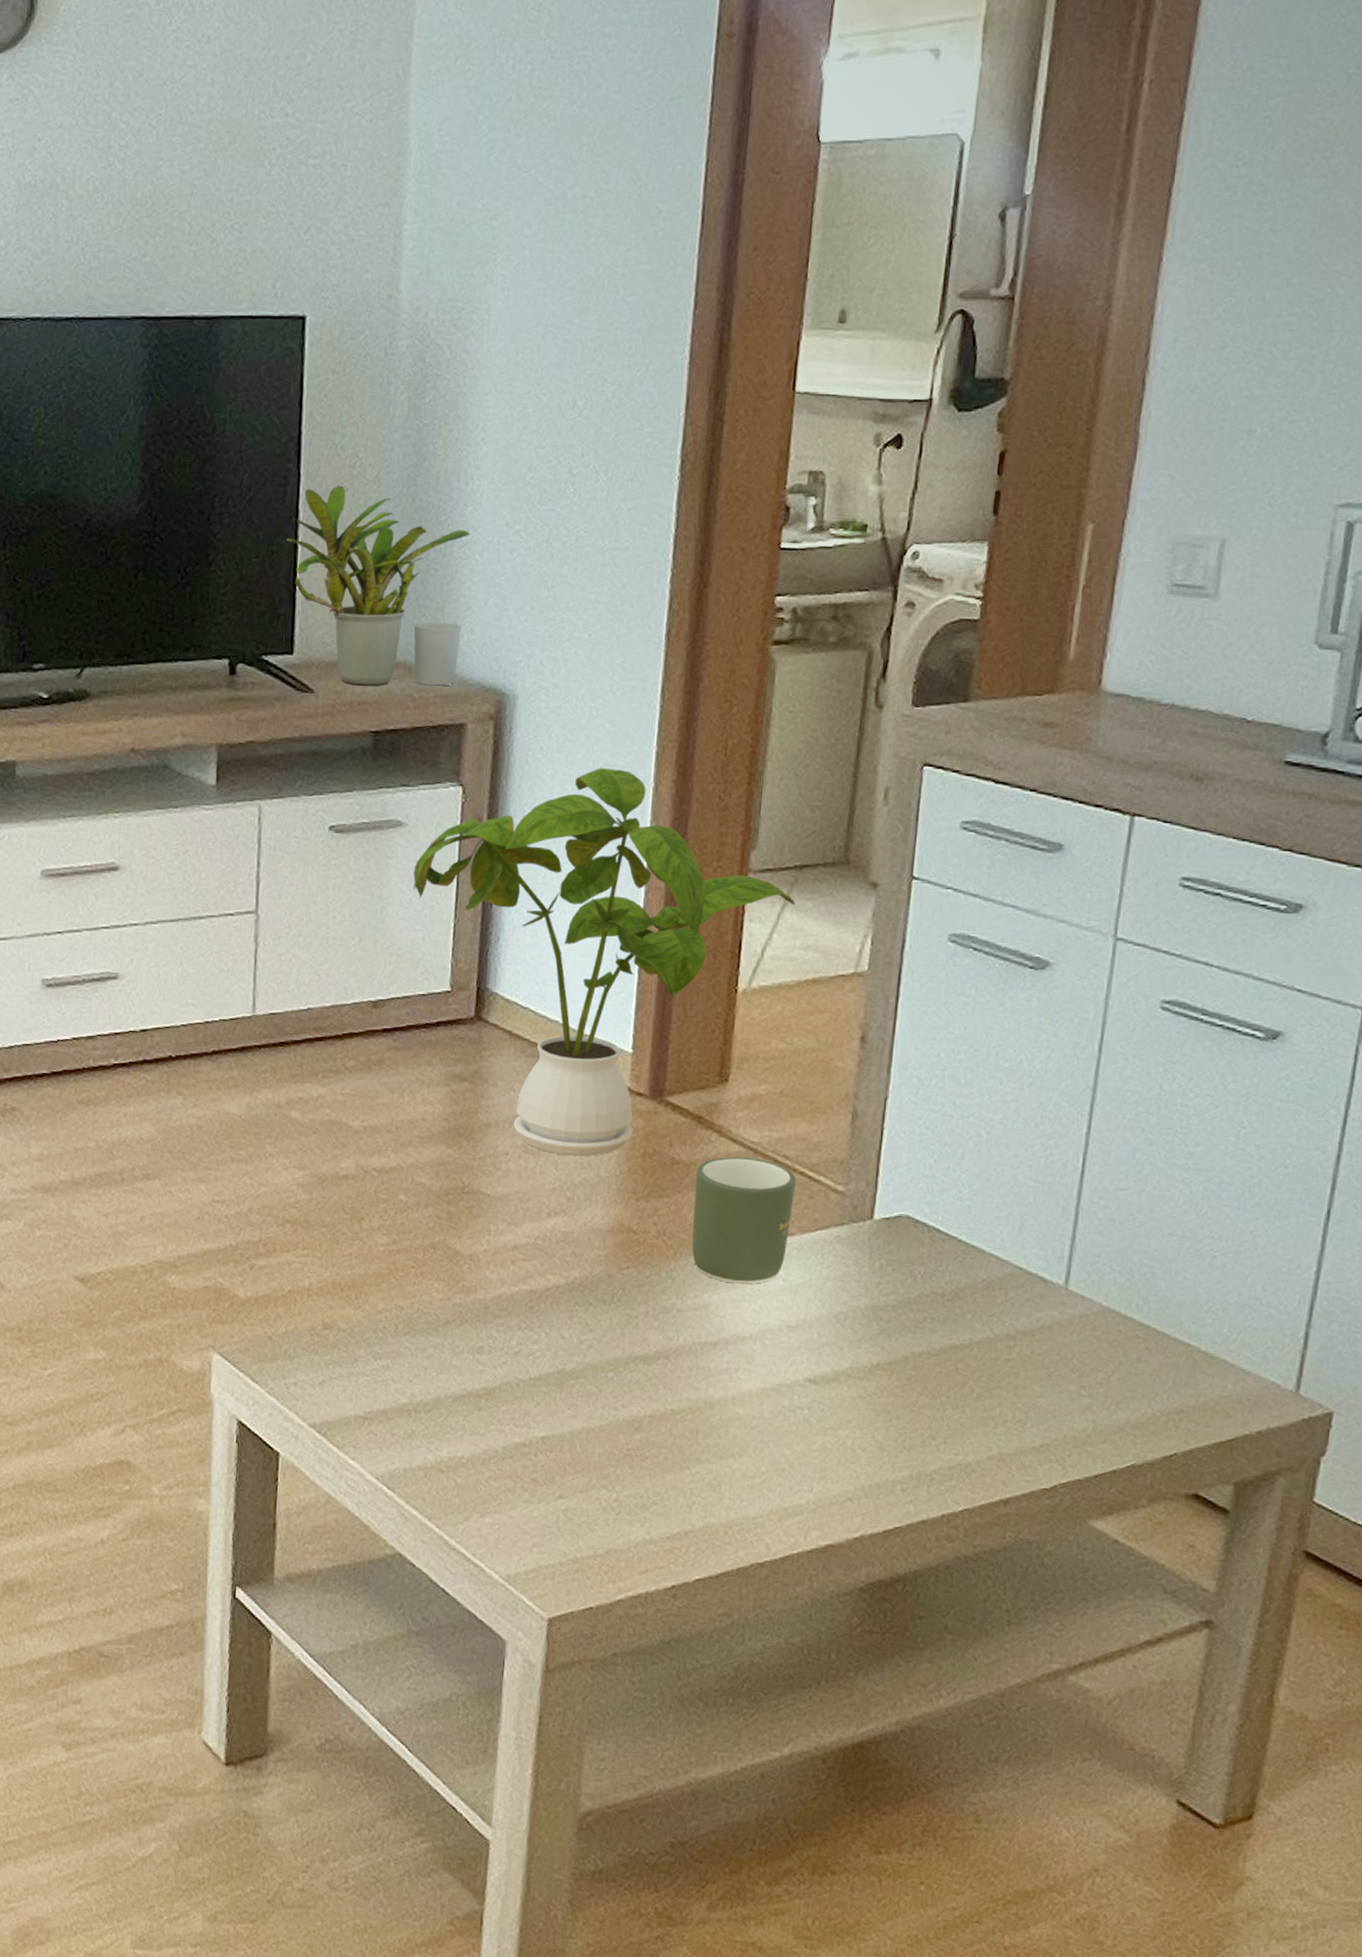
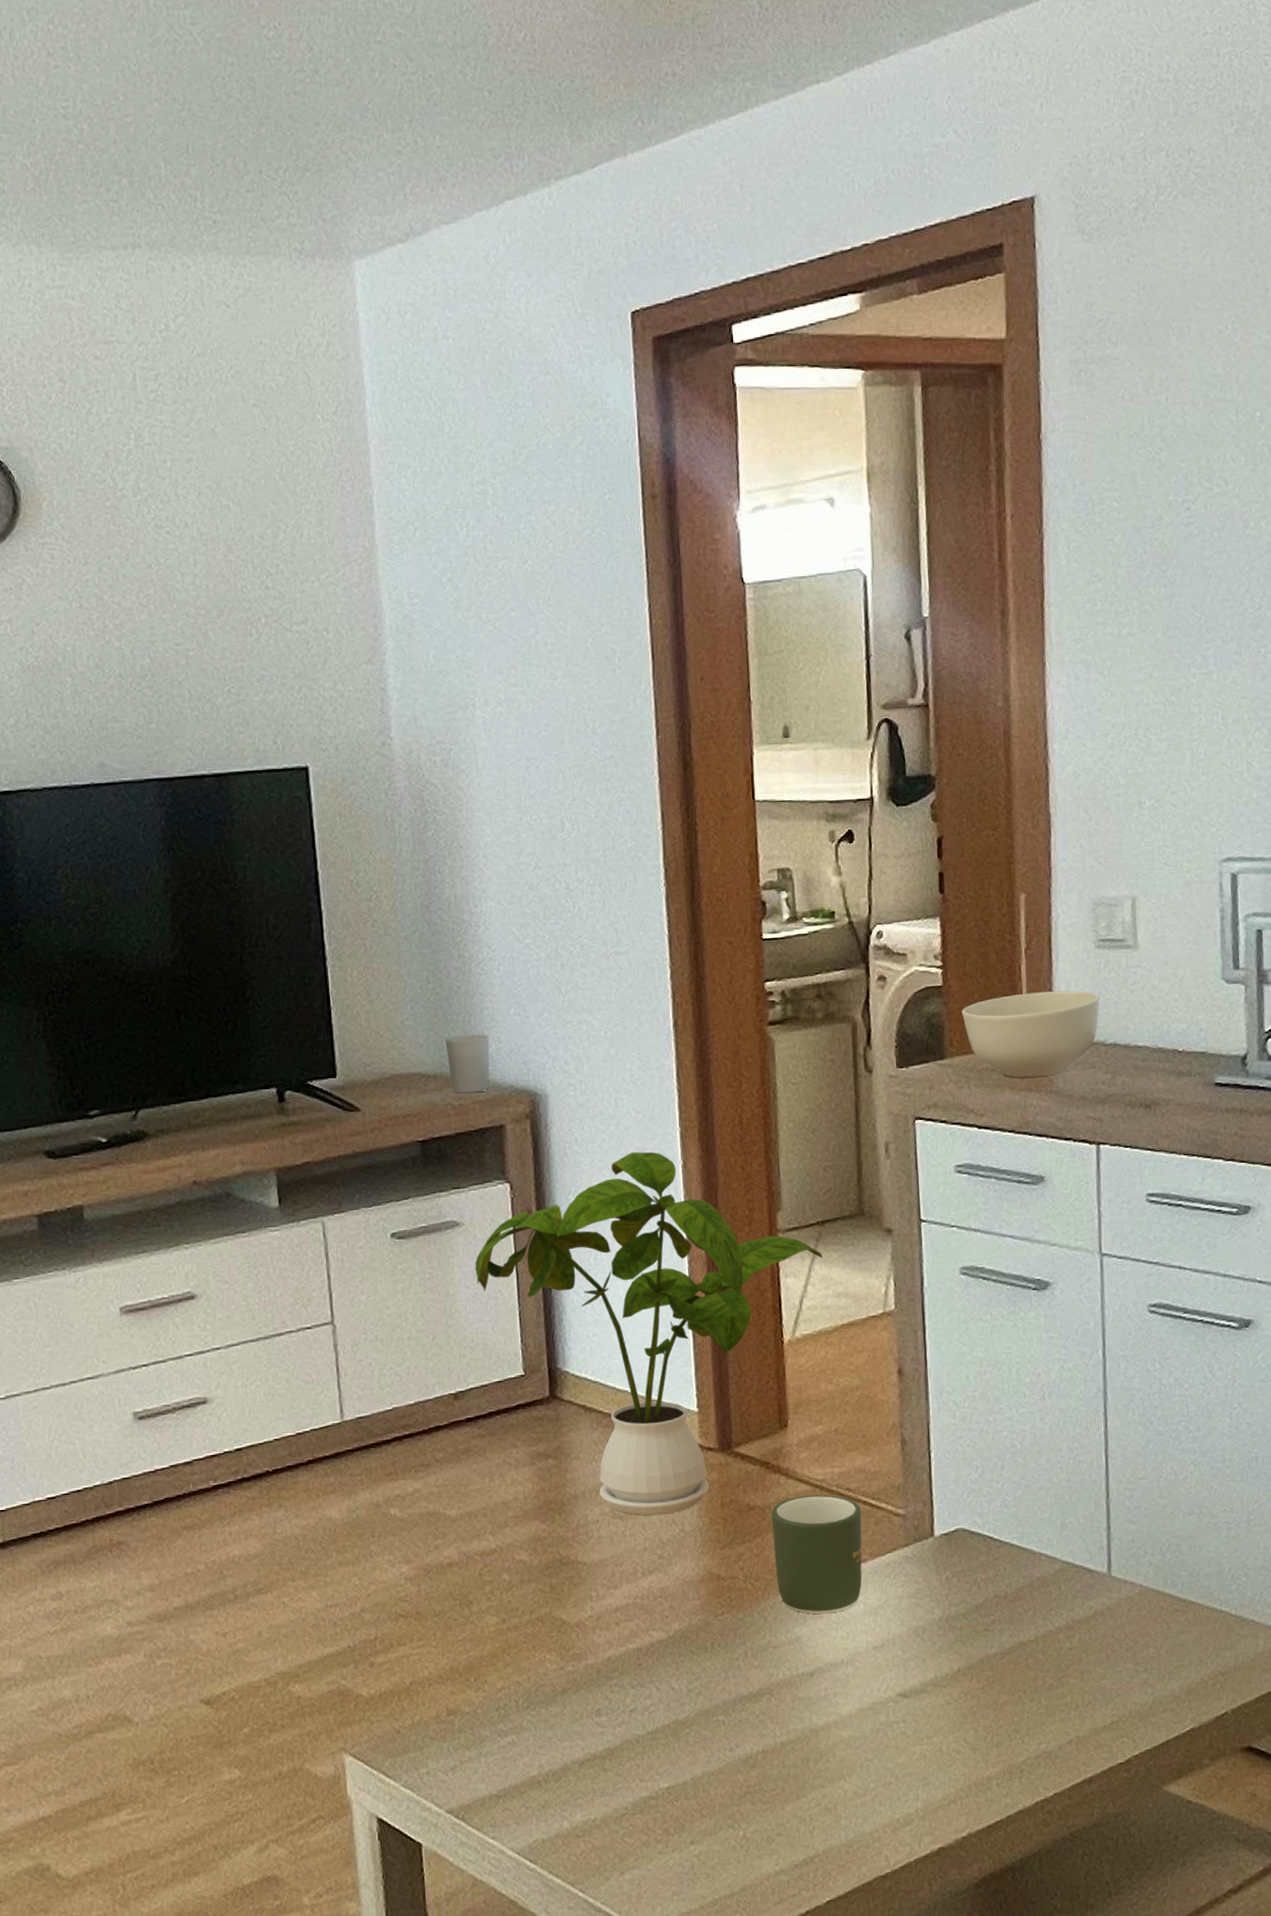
potted plant: present [287,485,471,687] -> none [317,917,486,1101]
bowl: none [997,637,1163,734] -> present [961,990,1100,1079]

